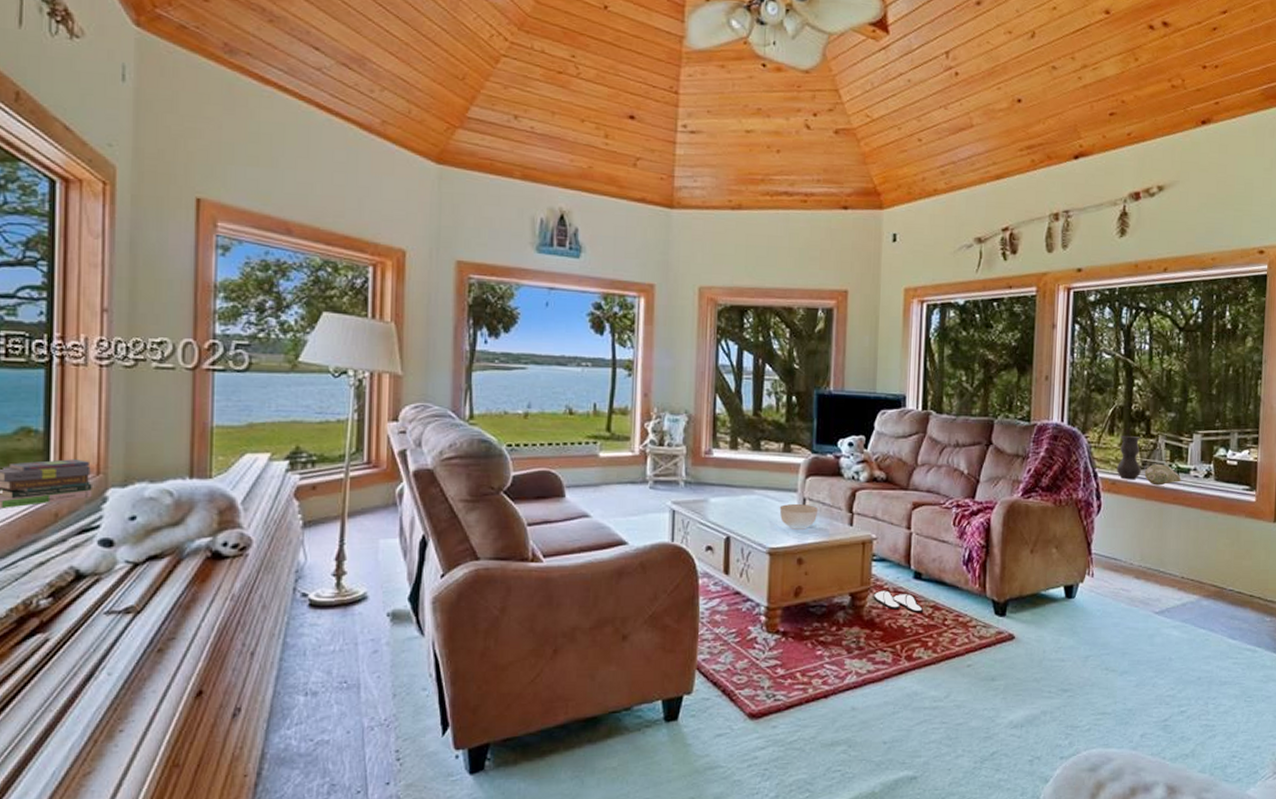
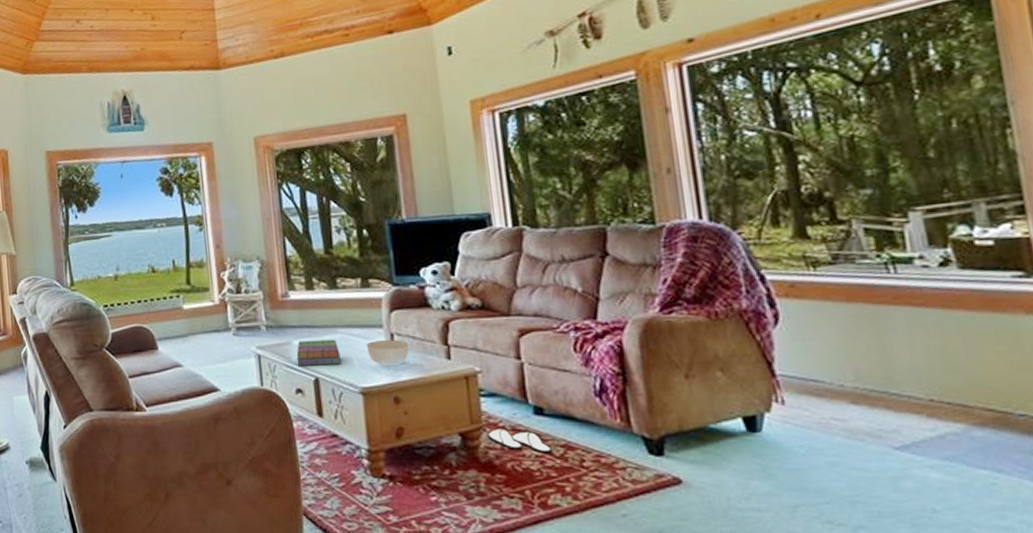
books: none [712,499,755,525] -> present [297,339,342,366]
vase: present [1116,435,1142,480] -> none [790,224,834,280]
seashell: present [1144,464,1182,486] -> none [838,256,903,284]

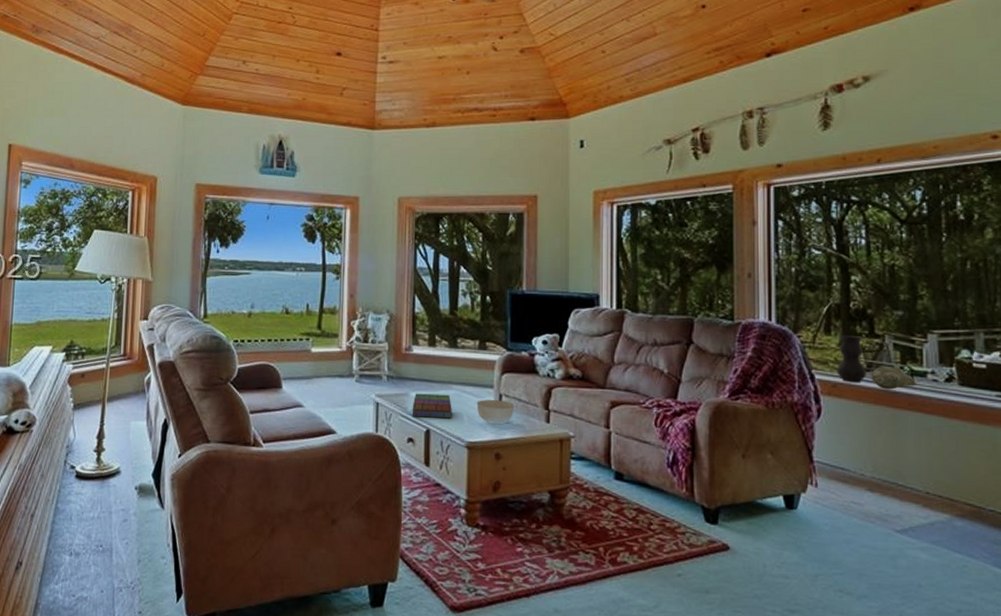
slippers: present [487,428,553,454] -> none [573,489,627,516]
vase: none [790,224,834,280] -> present [836,334,868,383]
seashell: none [838,256,903,284] -> present [870,366,918,390]

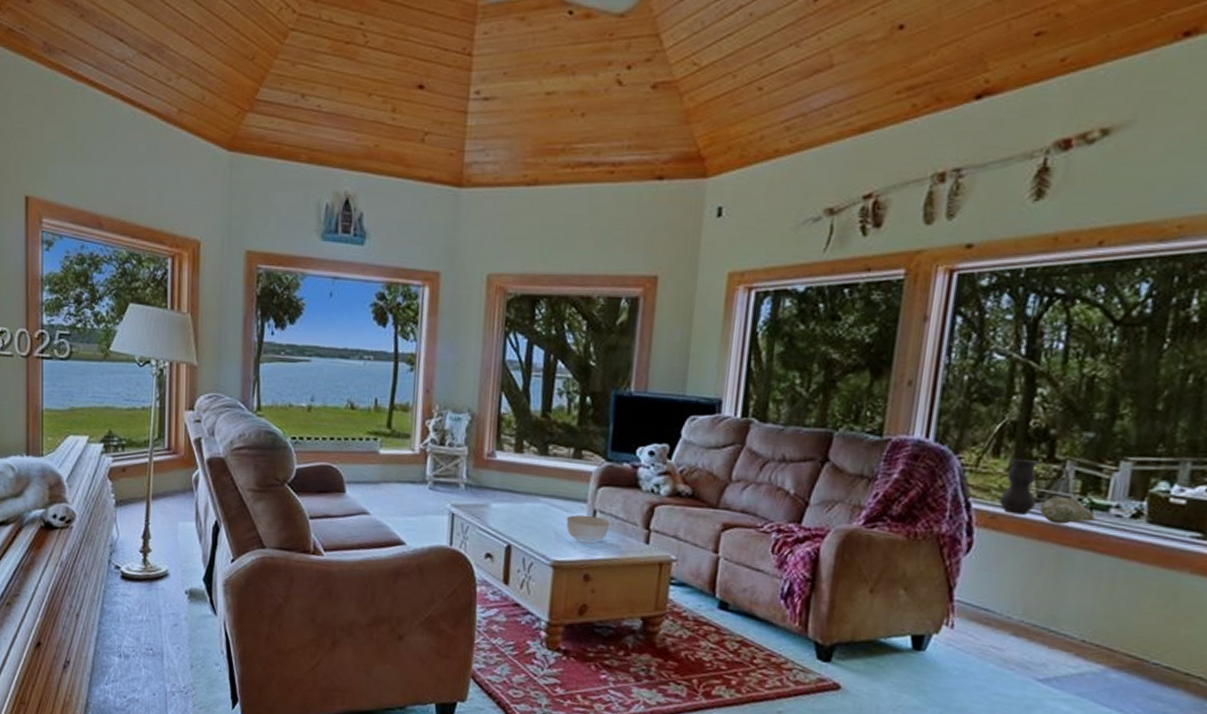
books: present [413,393,453,419] -> none [493,504,539,535]

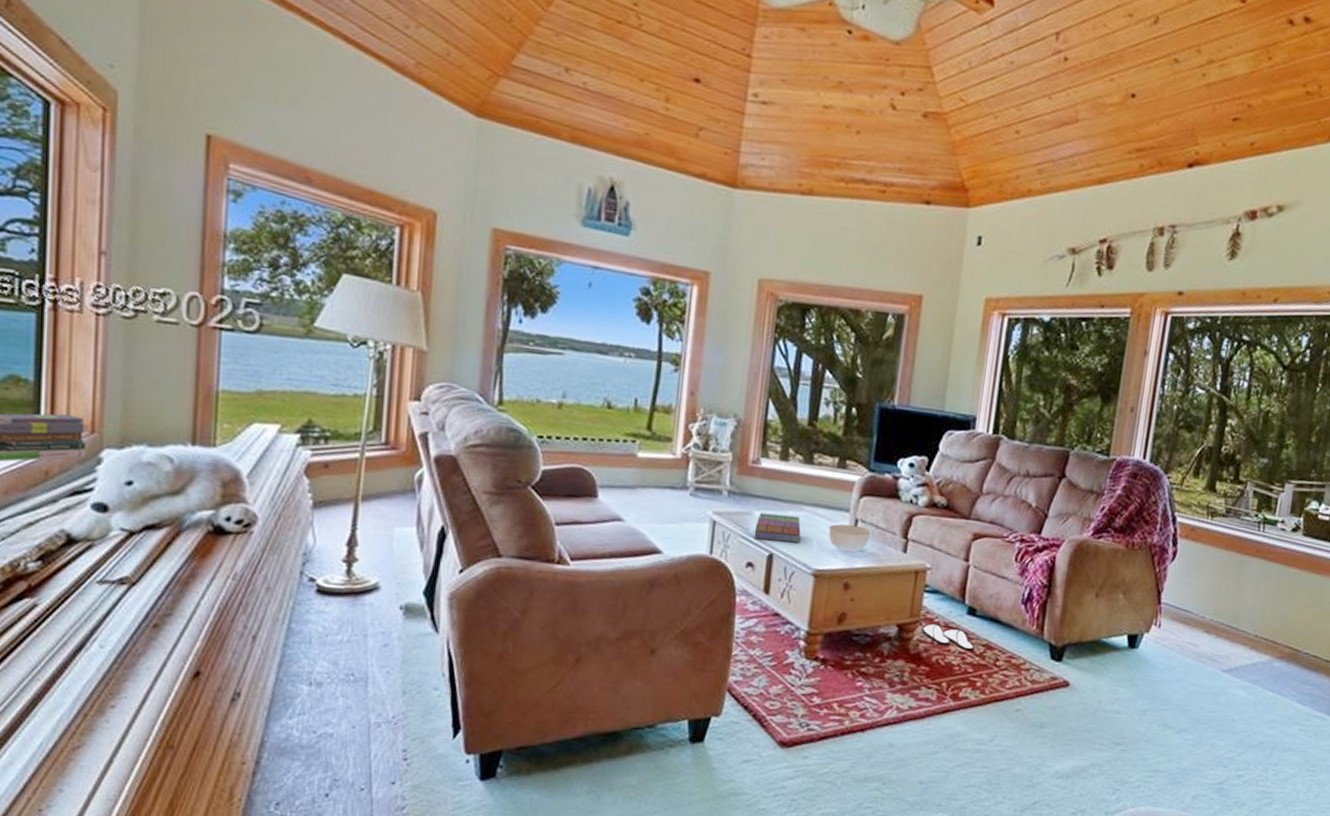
books: none [493,504,539,535] -> present [755,512,801,543]
slippers: none [668,618,729,648] -> present [921,624,975,651]
vase: present [999,457,1040,515] -> none [1197,478,1229,528]
seashell: present [1039,497,1097,525] -> none [1227,513,1268,537]

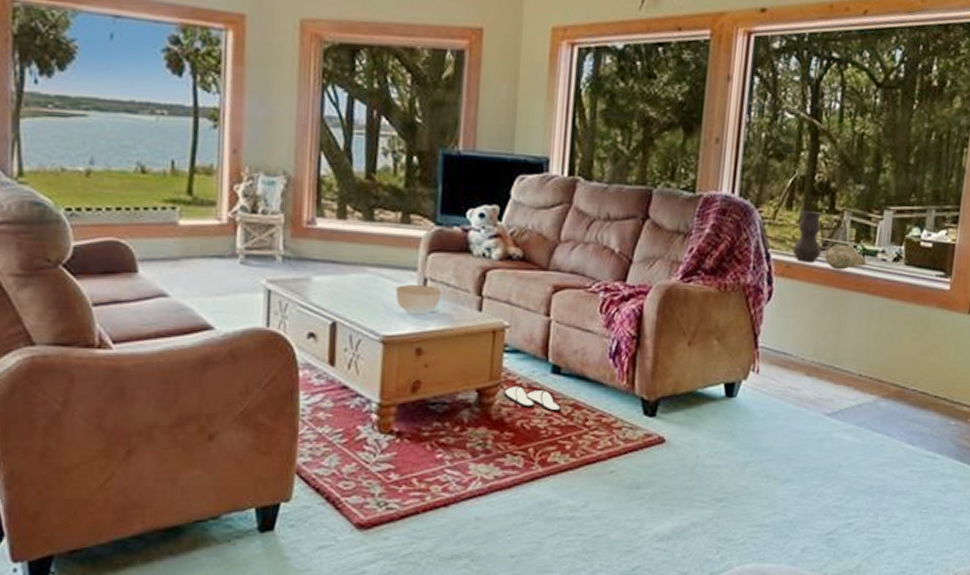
books: present [755,512,801,543] -> none [315,277,366,308]
vase: none [1197,478,1229,528] -> present [792,210,824,263]
seashell: none [1227,513,1268,537] -> present [824,245,868,270]

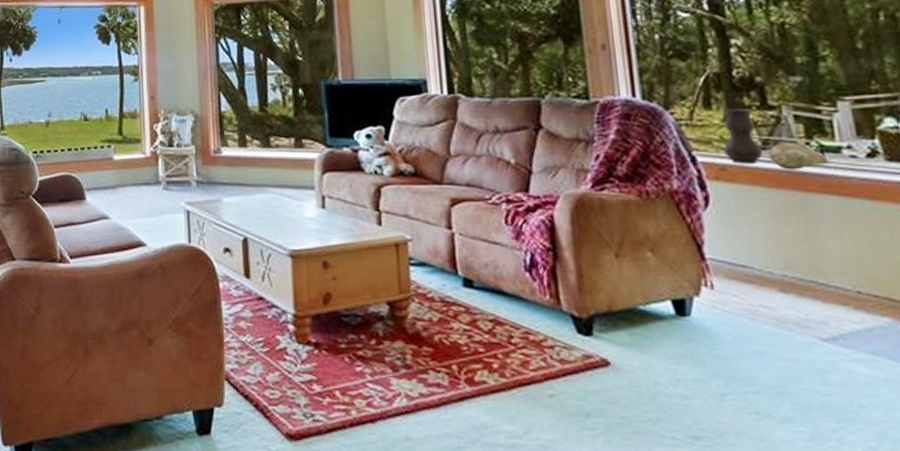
bowl: present [395,285,442,316] -> none [297,203,340,231]
slippers: present [503,386,562,413] -> none [415,299,482,328]

